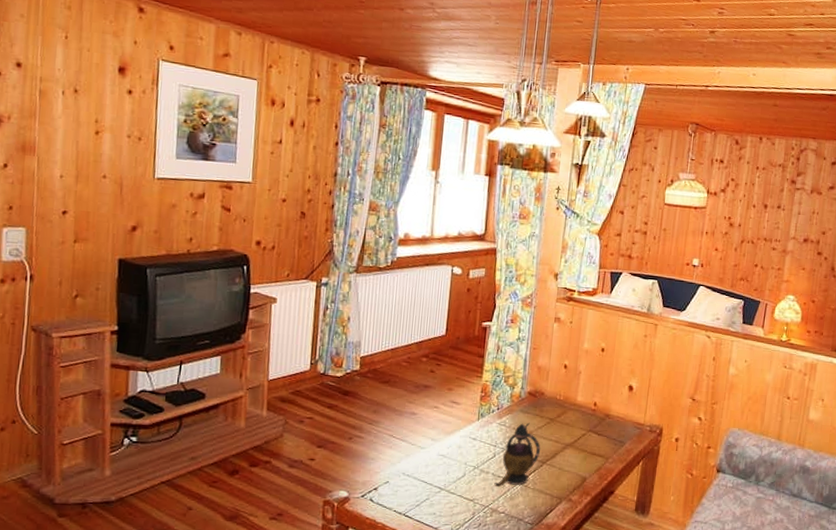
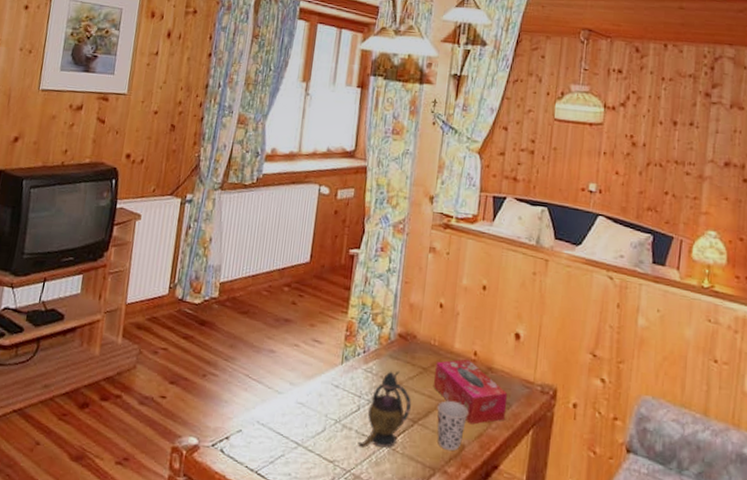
tissue box: none [560,409,622,461] -> present [434,359,508,425]
cup: none [562,444,590,483] -> present [437,401,469,451]

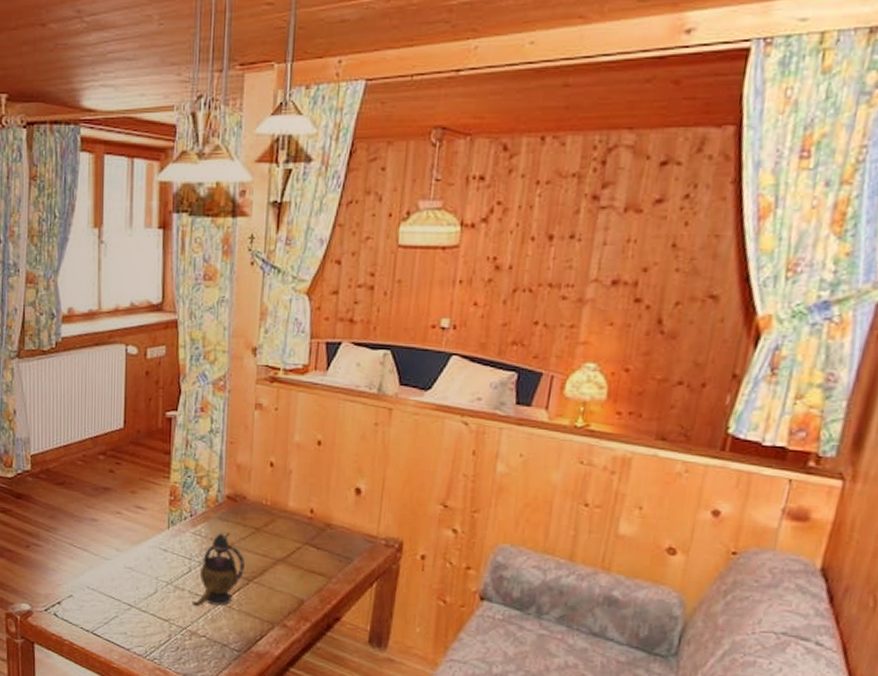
tissue box: present [434,359,508,425] -> none [268,517,349,580]
cup: present [437,401,469,451] -> none [272,559,307,606]

